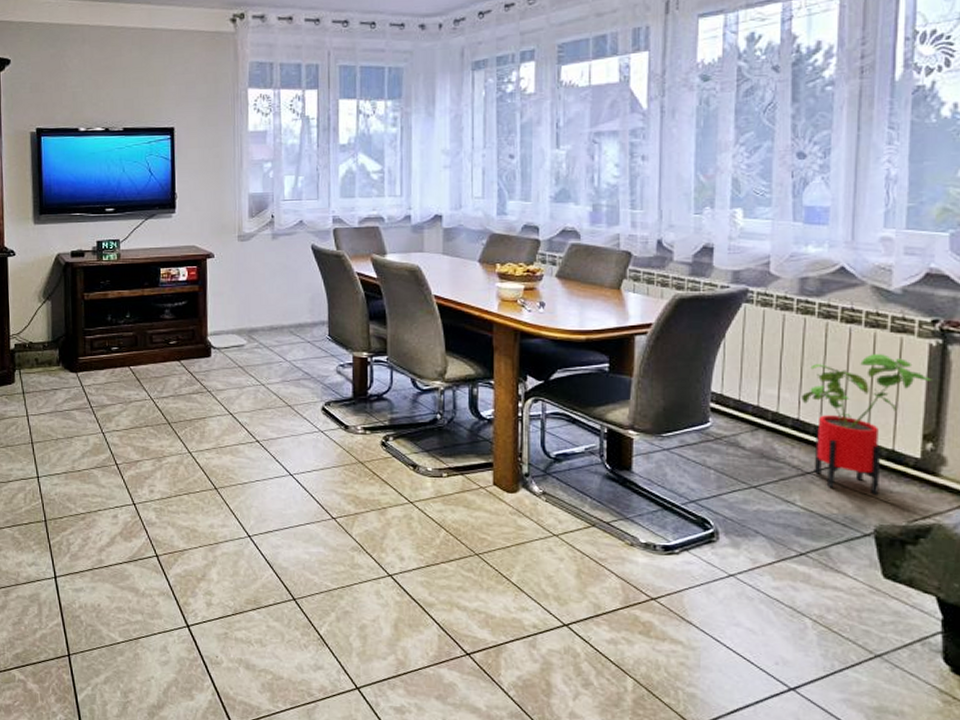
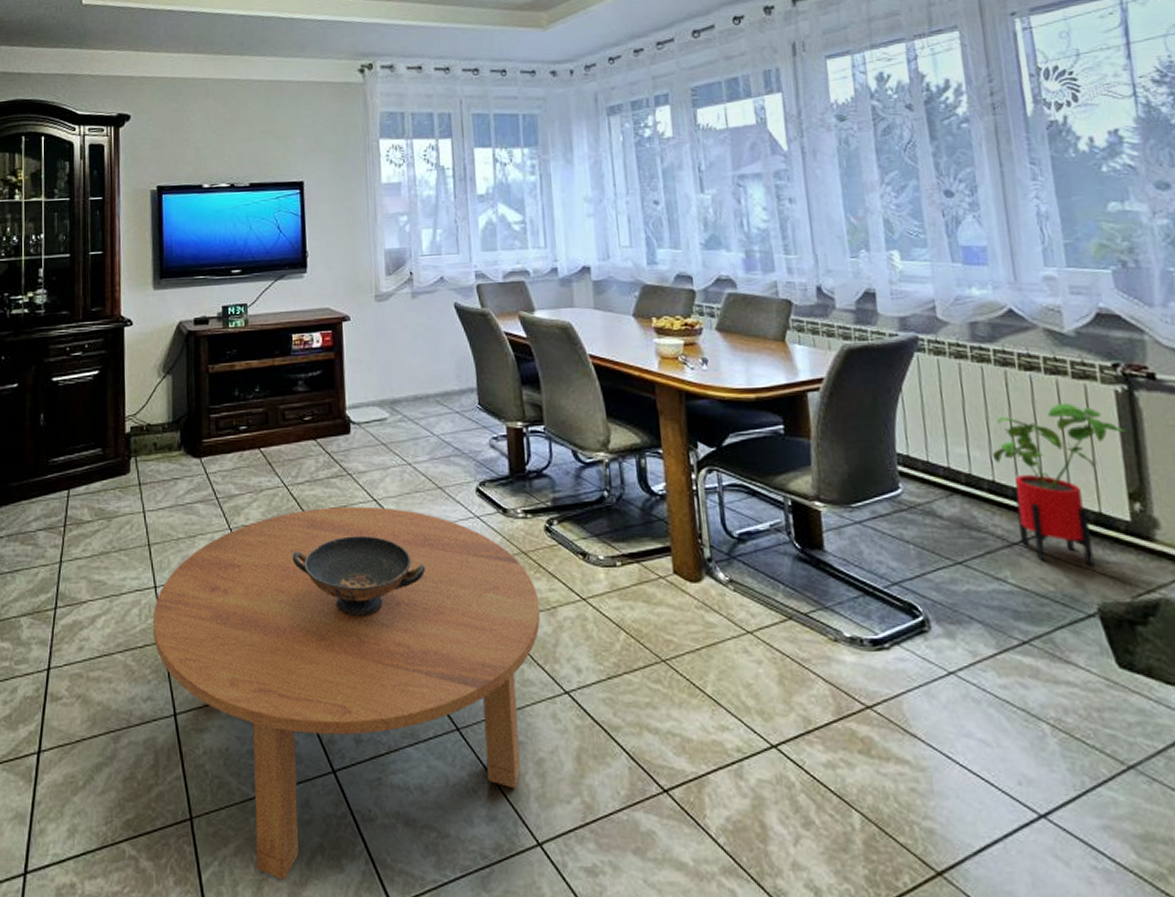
coffee table: none [36,418,372,704] -> present [153,506,541,881]
decorative bowl: none [156,443,274,508] -> present [292,535,426,617]

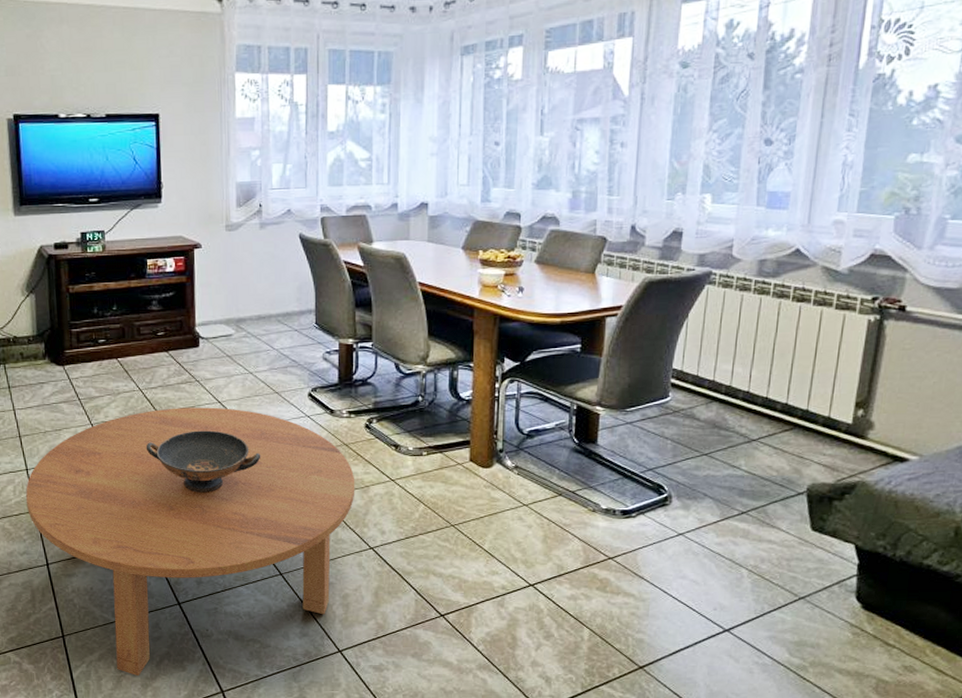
house plant: present [991,403,1126,567] -> none [751,330,868,458]

